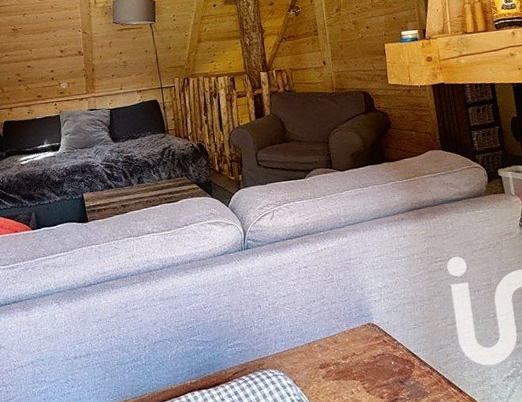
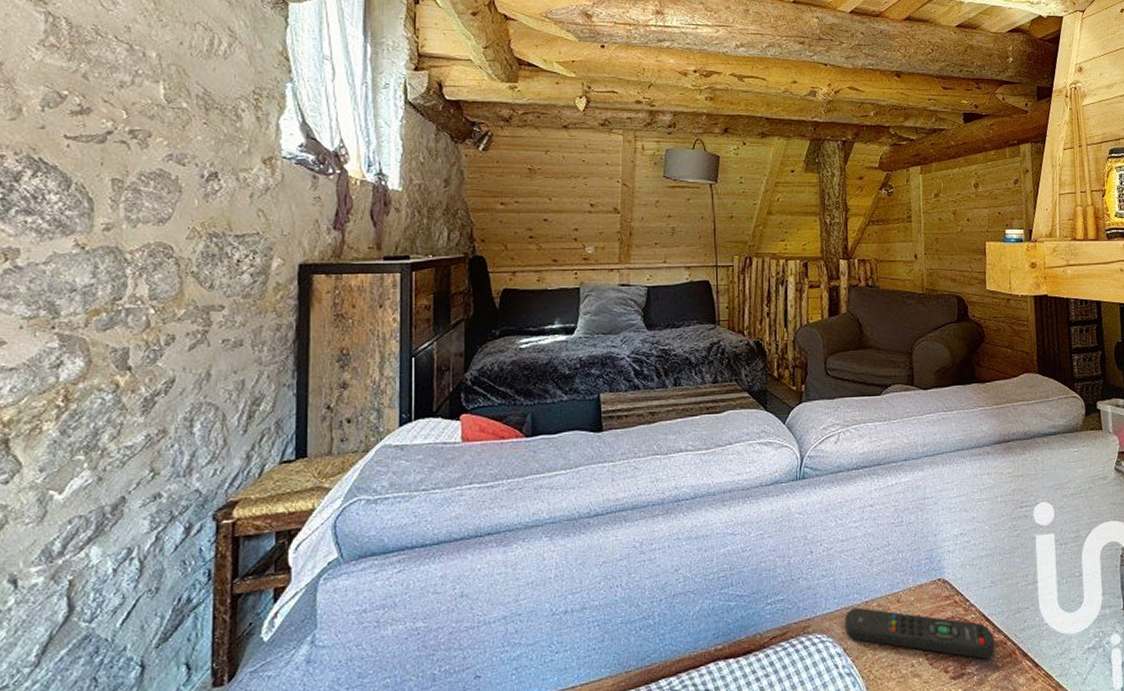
remote control: none [292,348,422,387] -> present [845,607,995,659]

